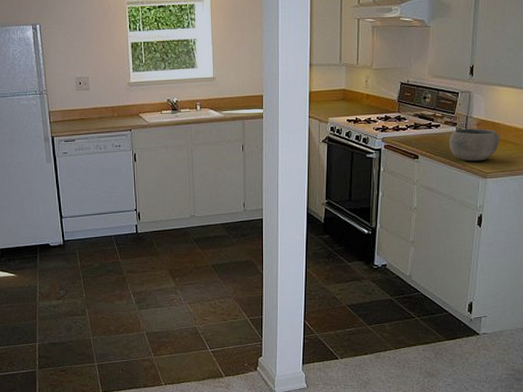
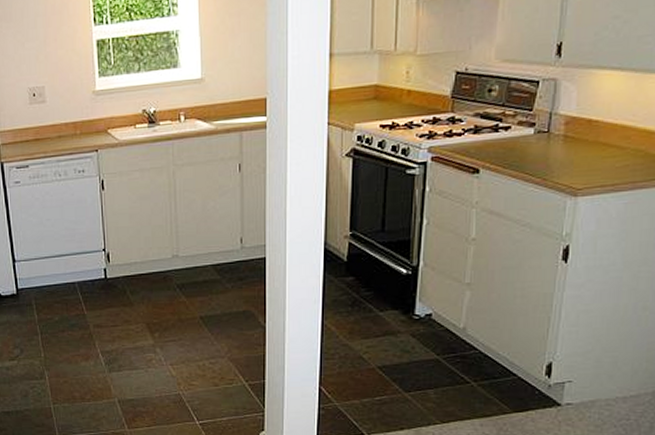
bowl: present [448,128,500,162] -> none [523,128,599,174]

